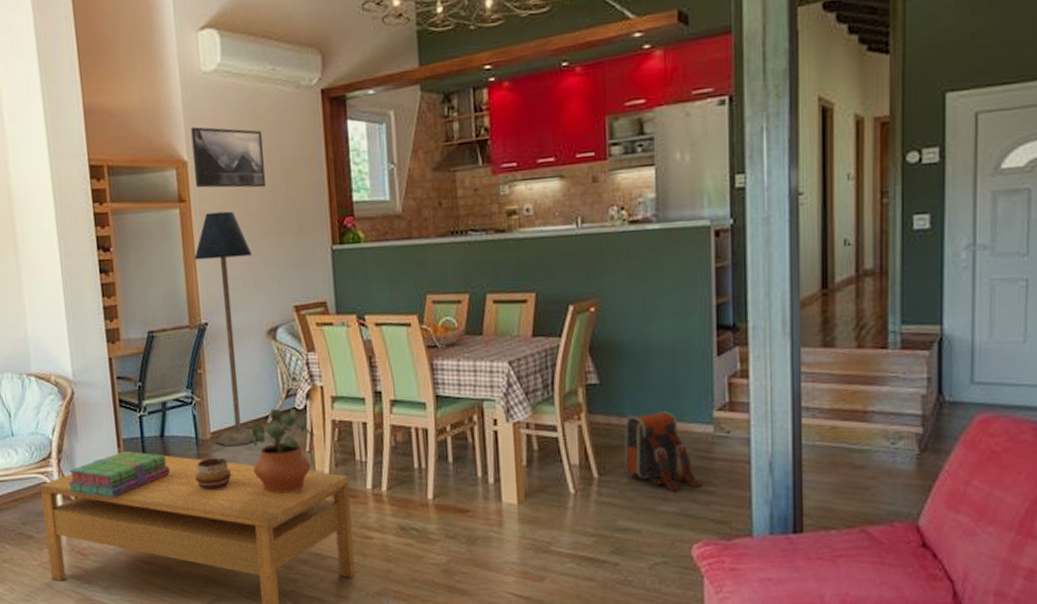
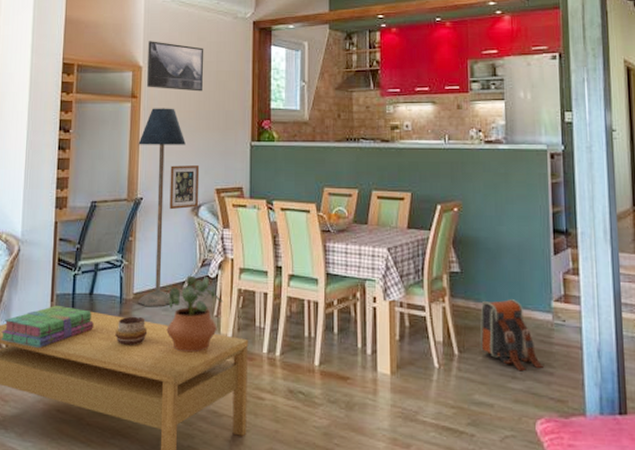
picture frame: none [236,279,276,335] -> present [169,165,200,210]

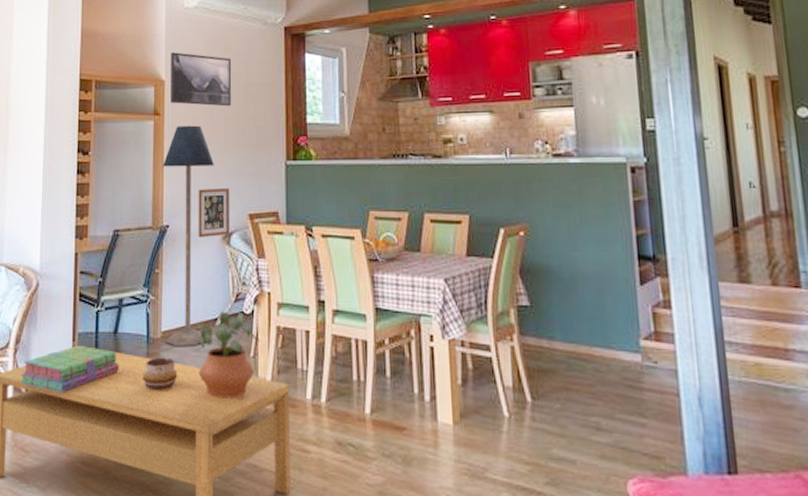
backpack: present [479,299,543,372] -> none [555,337,633,422]

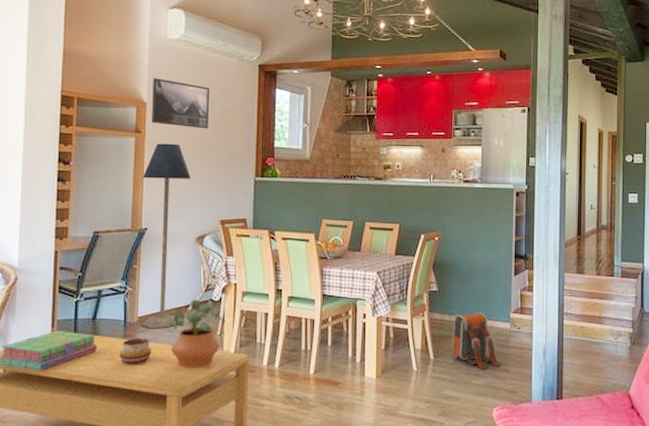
picture frame: present [198,188,231,238] -> none [174,198,205,240]
backpack: none [555,337,633,422] -> present [451,312,501,370]

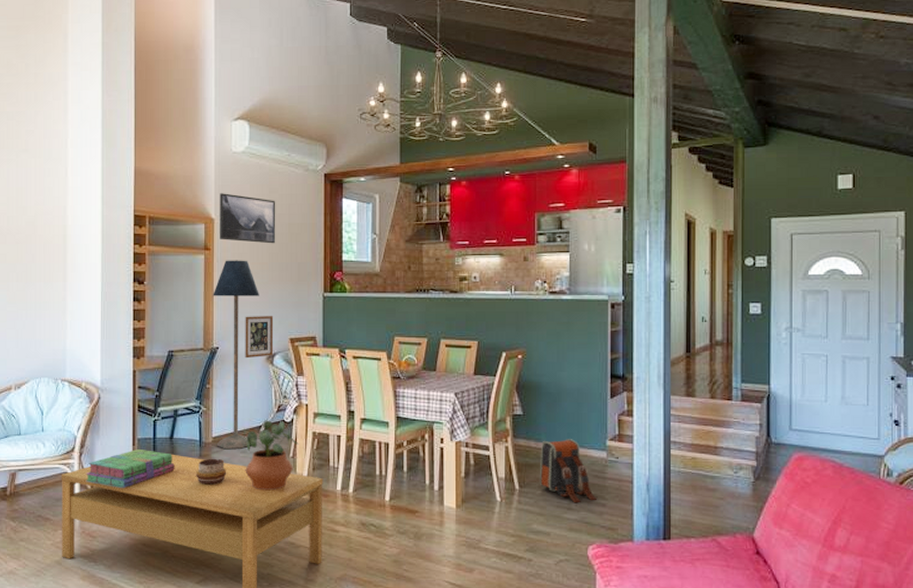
picture frame: none [174,198,205,240] -> present [245,316,274,359]

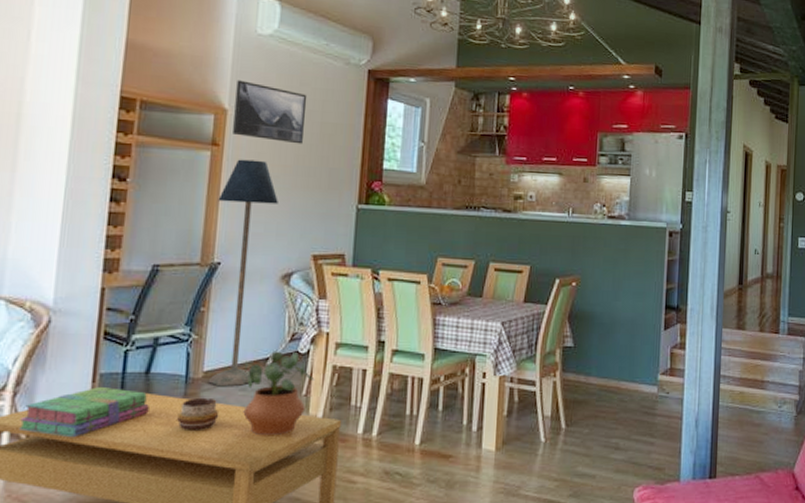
picture frame: present [245,316,274,359] -> none [254,226,294,277]
backpack: present [539,439,597,503] -> none [587,373,645,442]

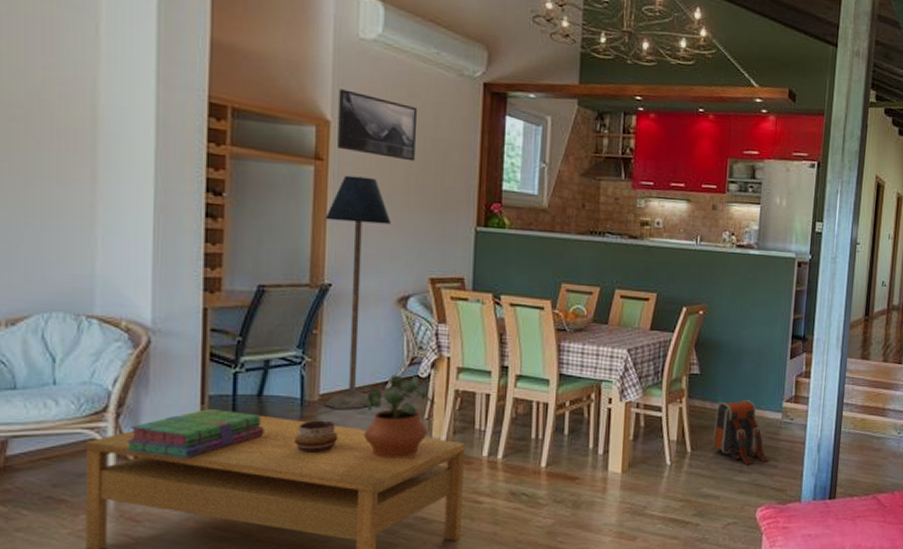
backpack: none [587,373,645,442] -> present [712,400,769,466]

